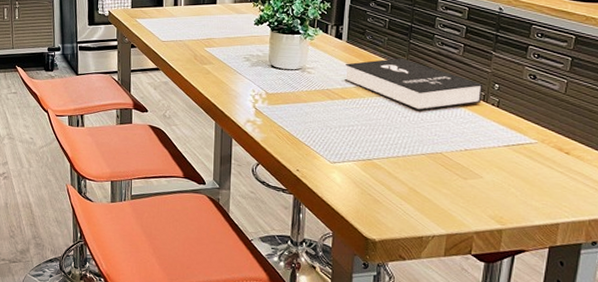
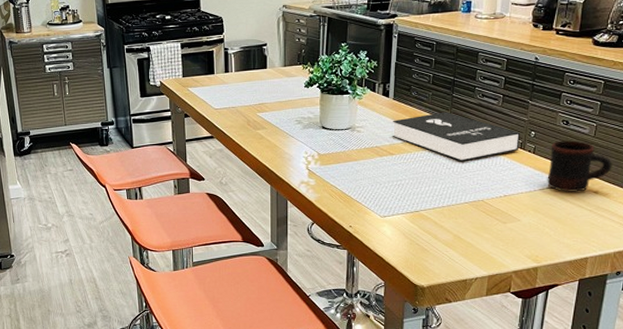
mug: none [512,95,586,152] -> present [547,140,612,192]

